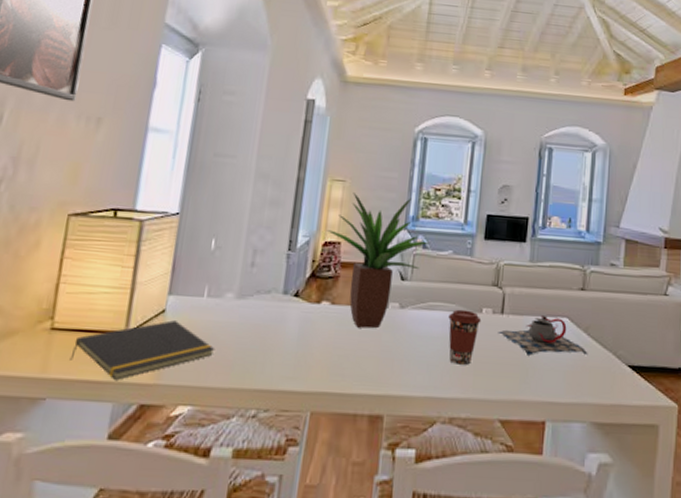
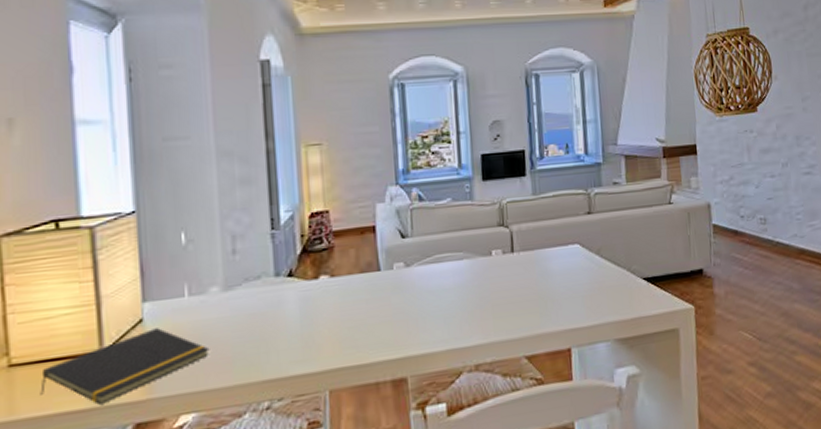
potted plant: present [326,193,430,329] -> none [310,150,426,296]
coffee cup: present [448,309,482,365] -> none [458,255,493,312]
teapot: present [498,315,588,355] -> none [511,246,603,288]

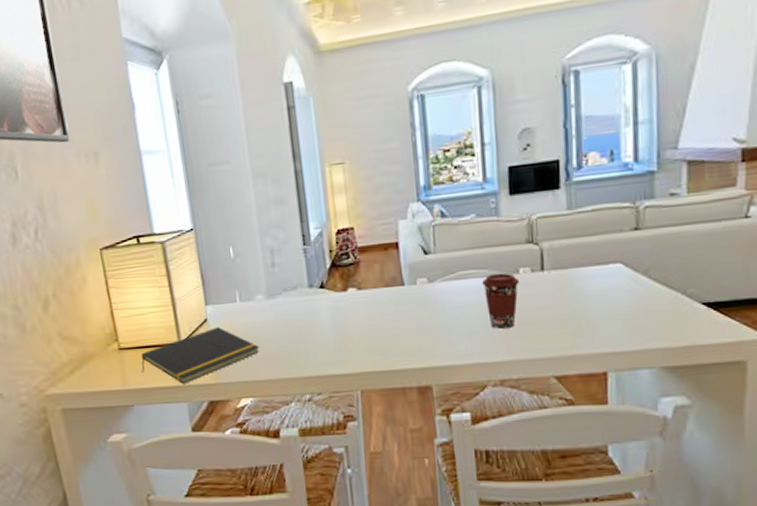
coffee cup: none [458,255,493,312] -> present [482,273,520,329]

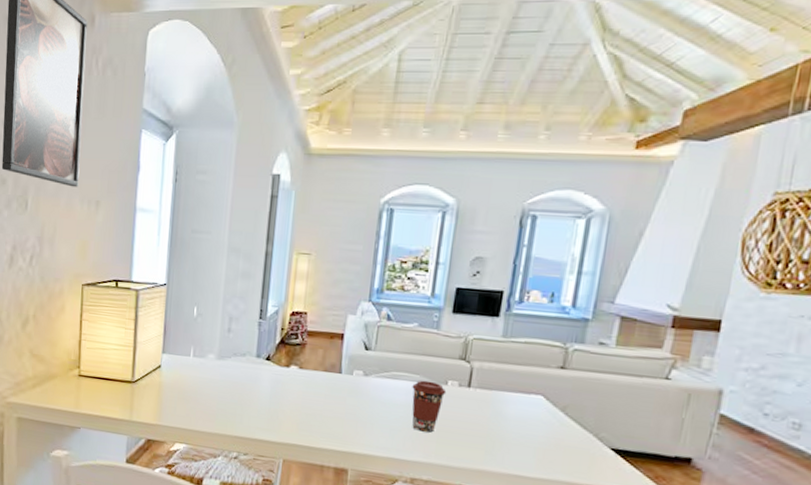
notepad: present [141,327,260,384] -> none [94,374,202,419]

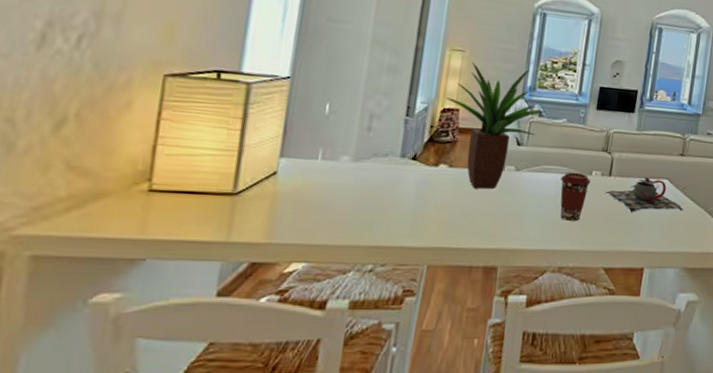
potted plant: none [294,265,395,393] -> present [445,63,546,190]
teapot: none [463,391,564,434] -> present [605,177,684,212]

